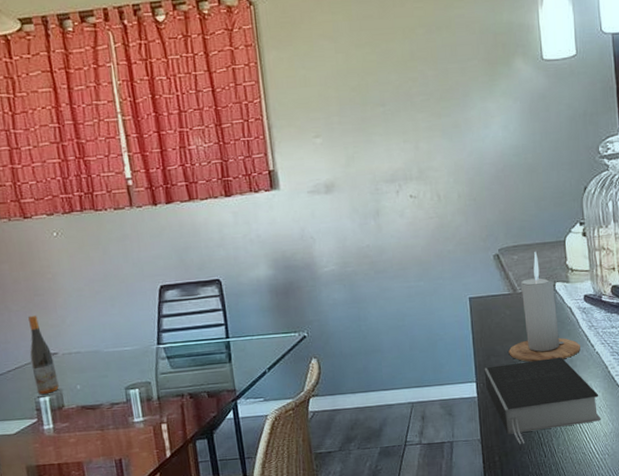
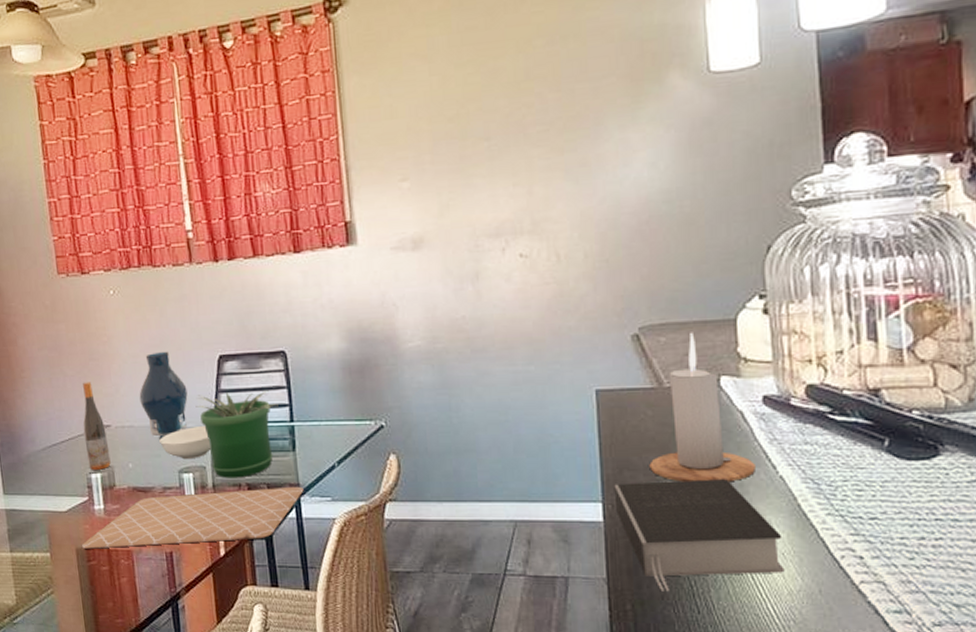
placemat: none [31,392,240,466] -> present [81,486,304,549]
vase: none [85,284,133,362] -> present [139,351,188,440]
bowl: none [106,346,156,378] -> present [159,425,212,460]
planter: none [139,313,216,391] -> present [195,390,279,478]

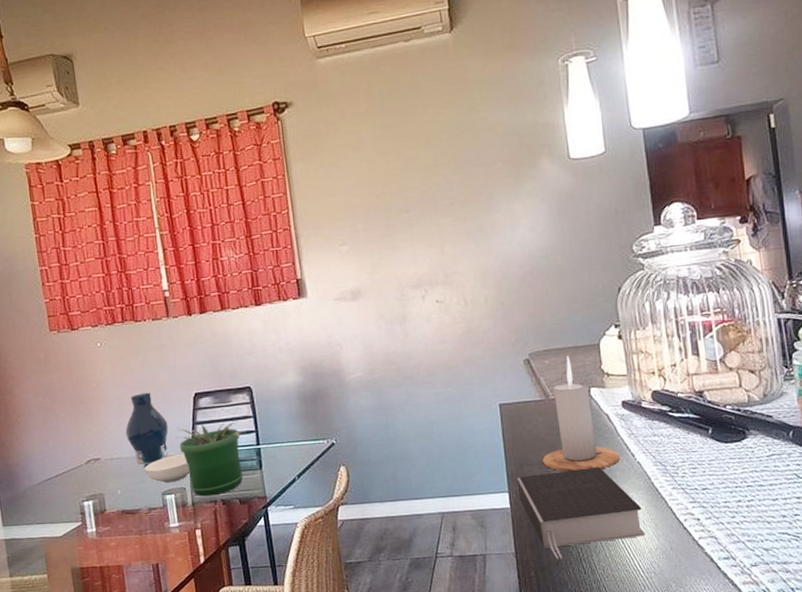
placemat: present [81,486,304,549] -> none [76,498,270,568]
wine bottle: present [82,382,111,470] -> none [74,422,102,498]

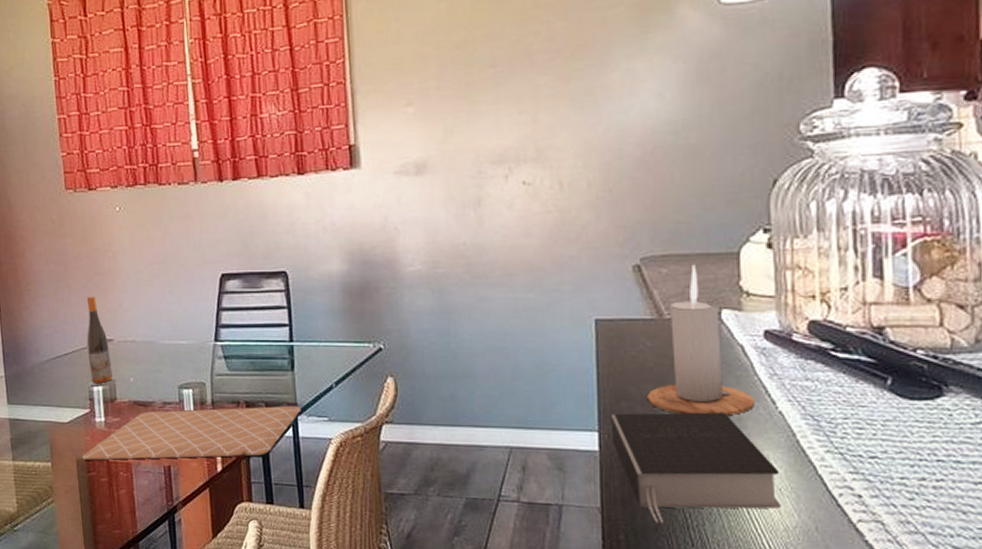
wine bottle: none [74,422,102,498] -> present [86,296,113,383]
placemat: none [76,498,270,568] -> present [82,405,301,461]
vase: present [125,392,169,468] -> none [142,268,190,355]
bowl: present [144,453,190,483] -> none [161,342,212,376]
planter: present [175,420,247,497] -> none [197,310,279,396]

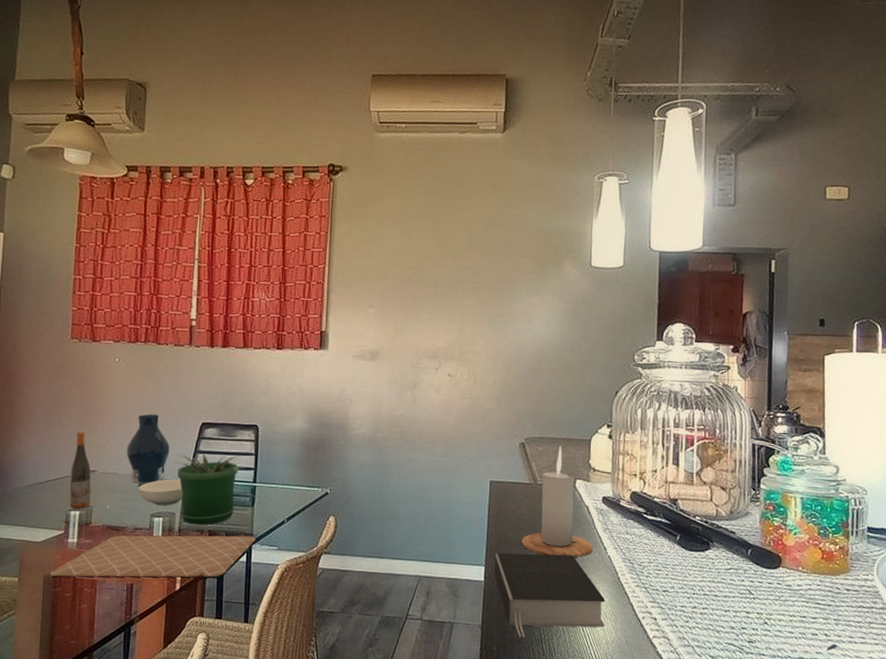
vase: none [142,268,190,355] -> present [126,414,170,487]
bowl: none [161,342,212,376] -> present [138,478,183,506]
planter: none [197,310,279,396] -> present [175,453,246,525]

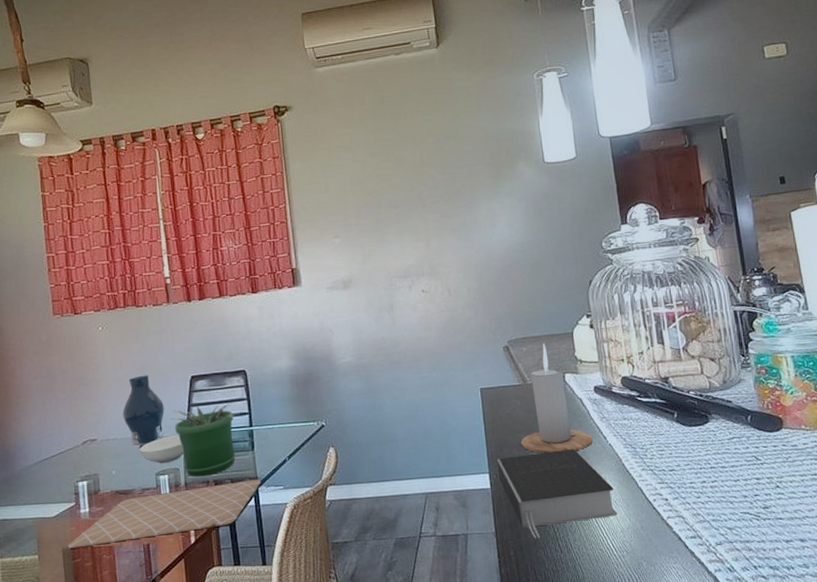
wine bottle: present [69,431,92,508] -> none [72,403,96,479]

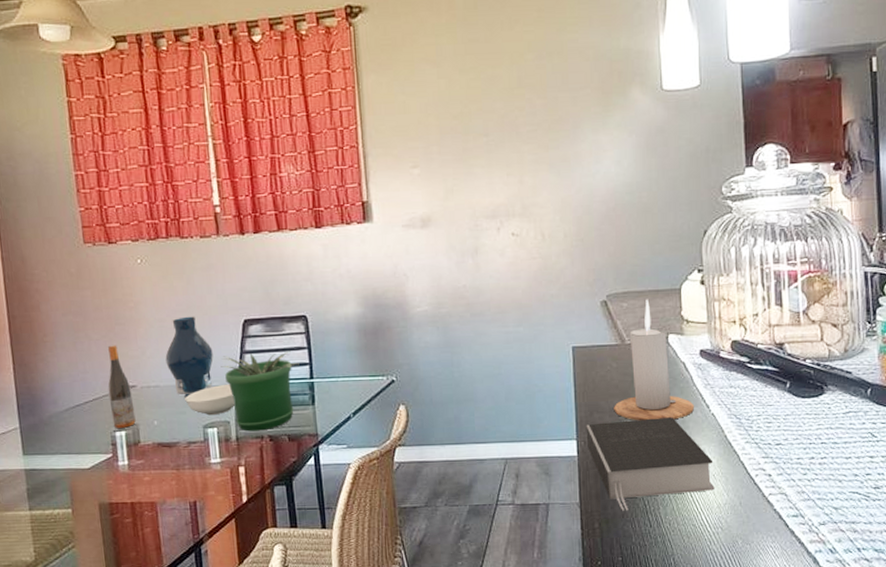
placemat: present [67,479,261,549] -> none [104,436,322,503]
wine bottle: none [72,403,96,479] -> present [107,345,136,428]

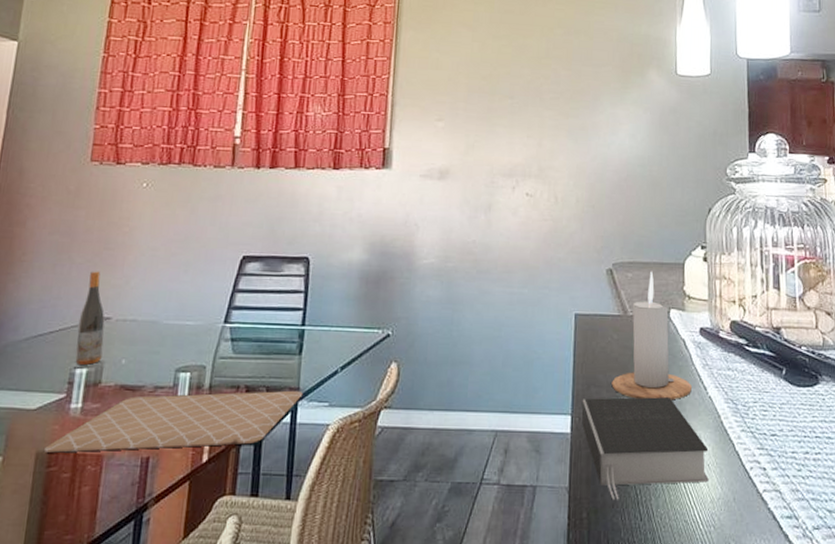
placemat: none [104,436,322,503] -> present [43,390,303,453]
vase: present [165,316,213,398] -> none [149,247,203,336]
bowl: present [185,384,236,416] -> none [161,324,217,358]
planter: present [220,351,300,432] -> none [208,293,293,380]

